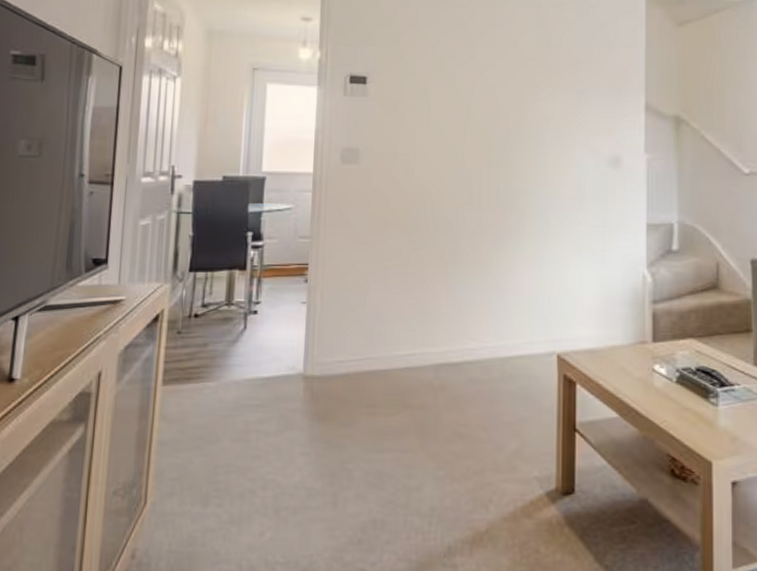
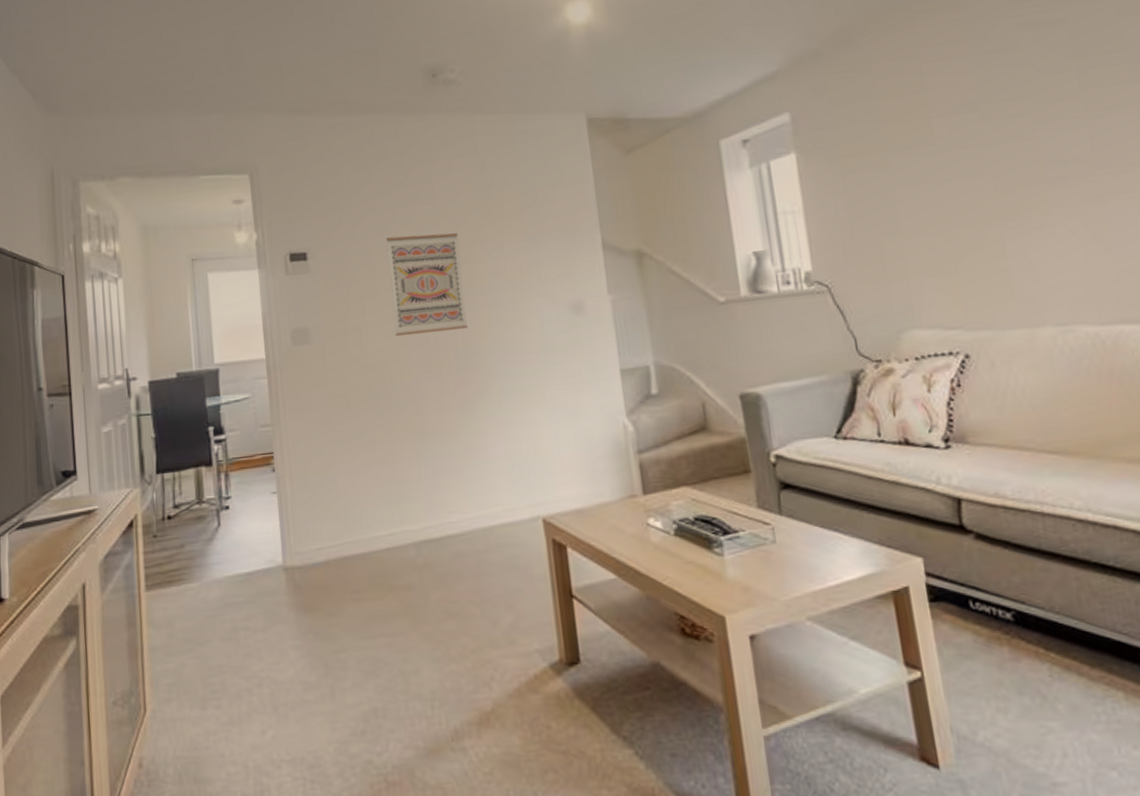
wall art: none [441,73,513,169] -> present [385,233,468,337]

